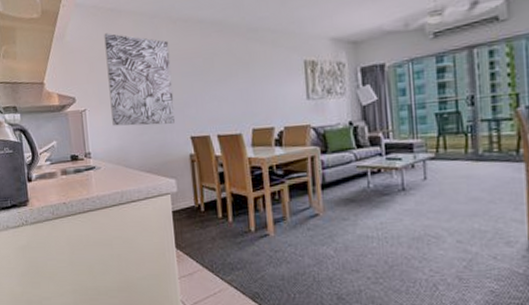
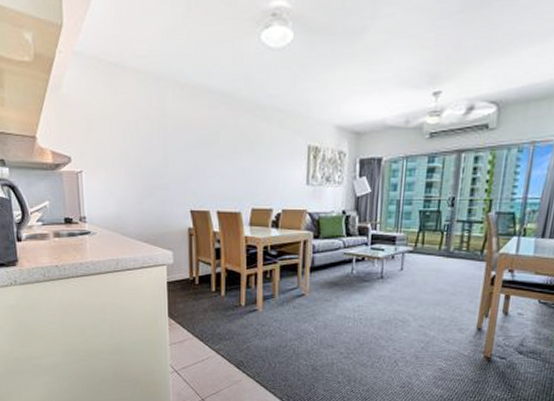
wall art: present [104,33,176,126] -> none [105,90,176,196]

